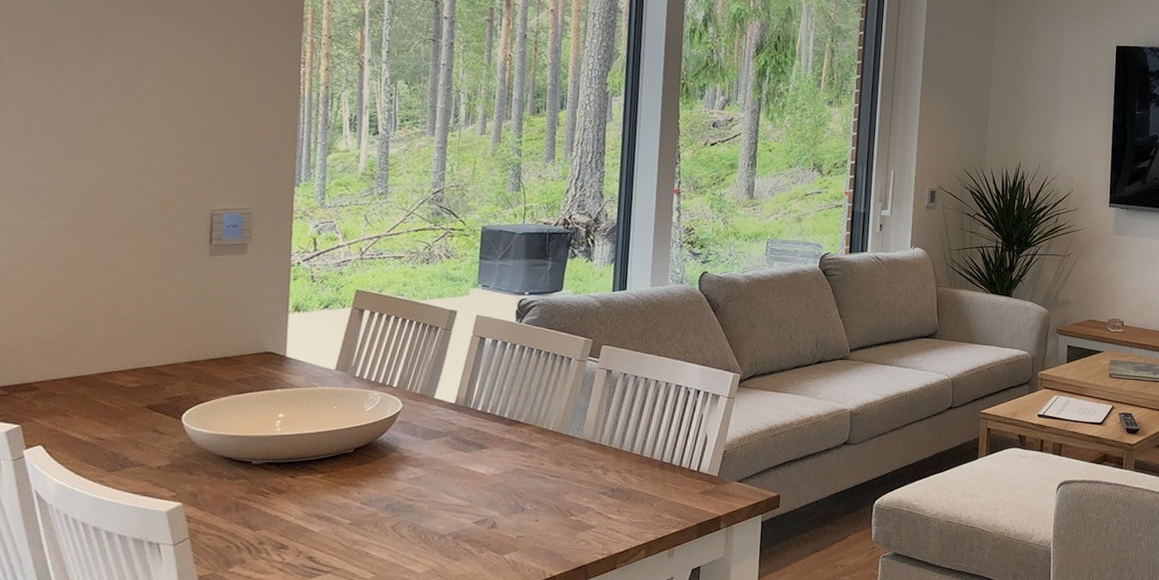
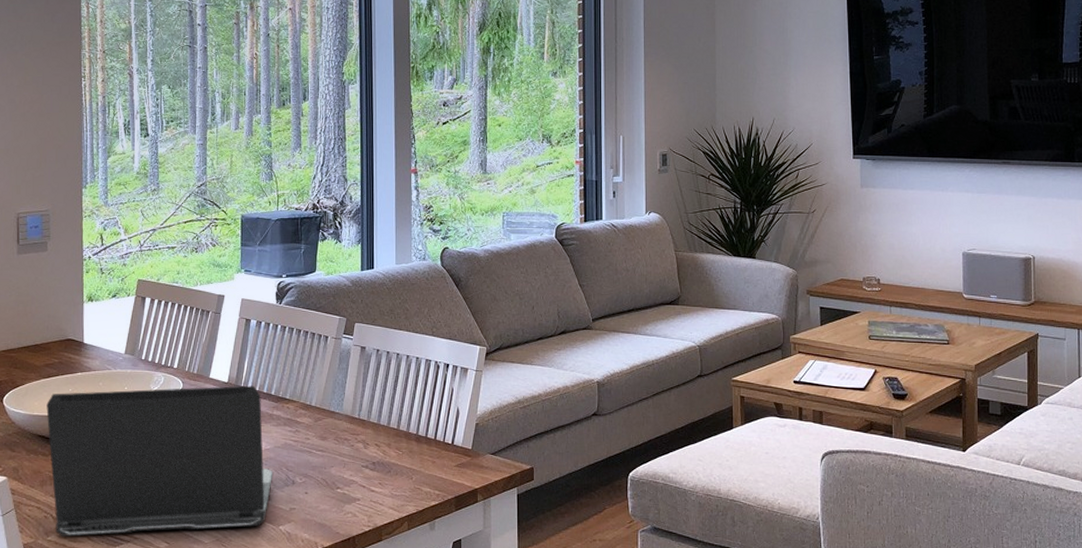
laptop computer: none [235,407,501,569] -> present [46,385,274,537]

